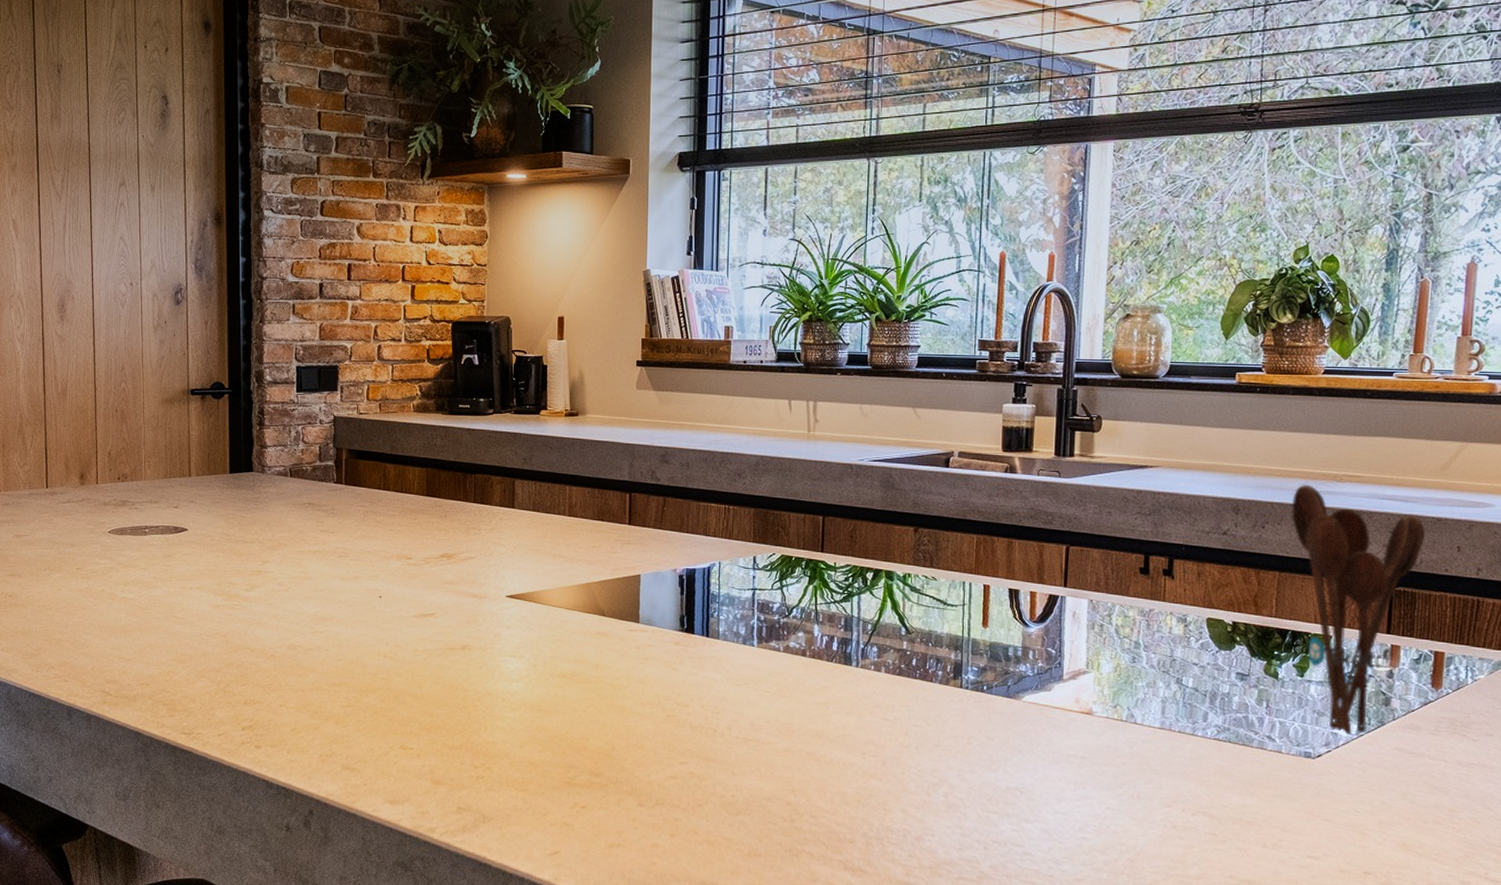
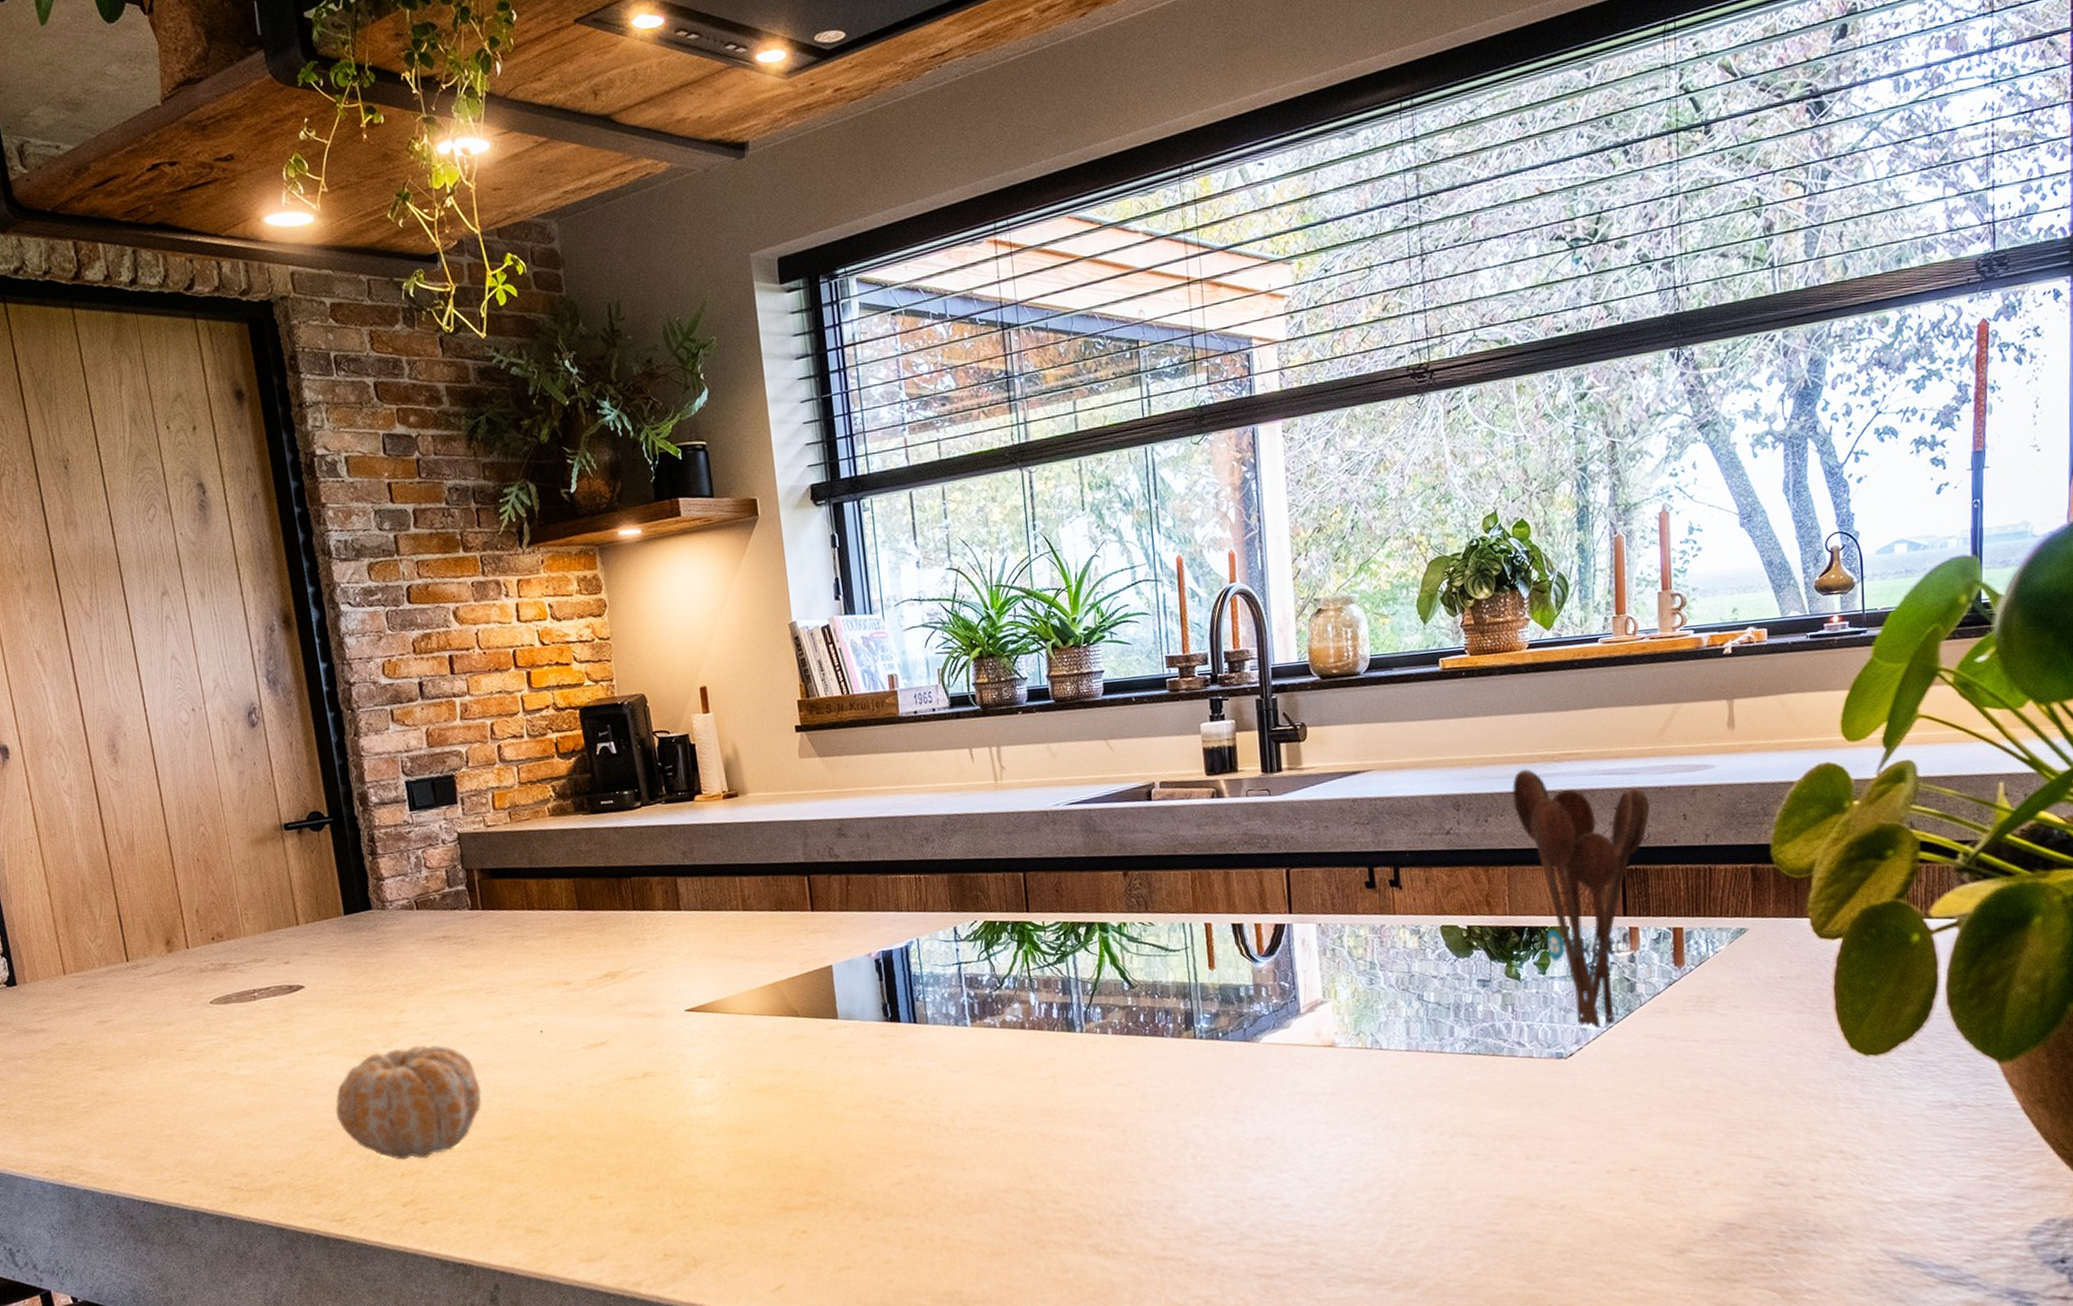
fruit: none [197,593,322,692] -> present [335,1045,481,1160]

